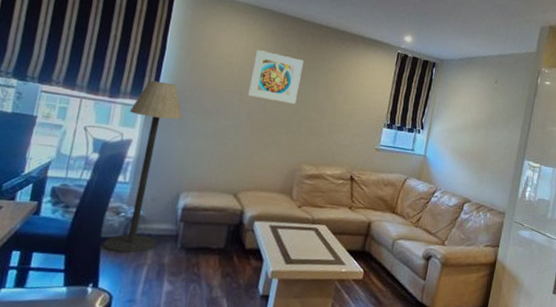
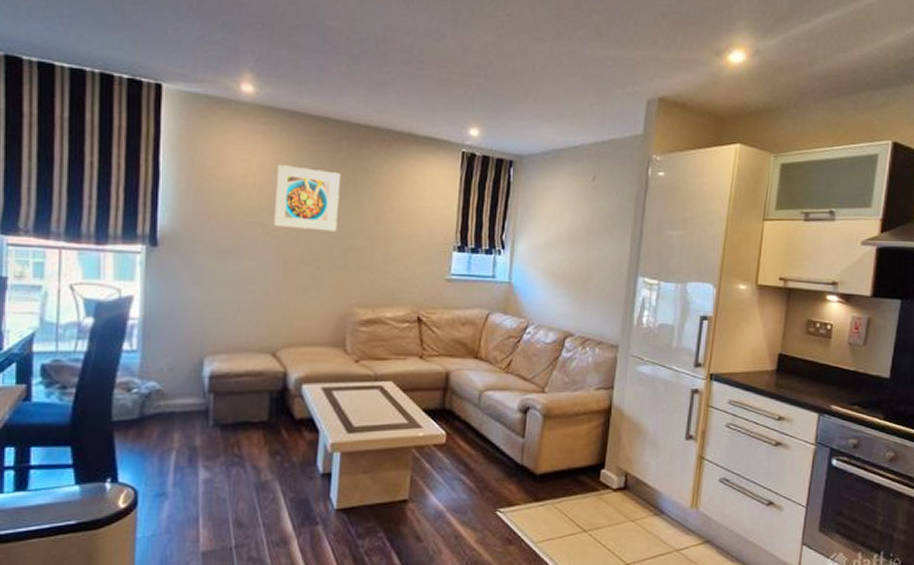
floor lamp: present [103,80,183,253] -> none [116,217,194,437]

